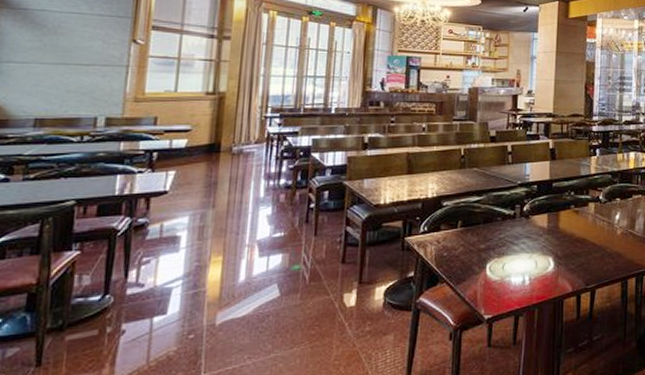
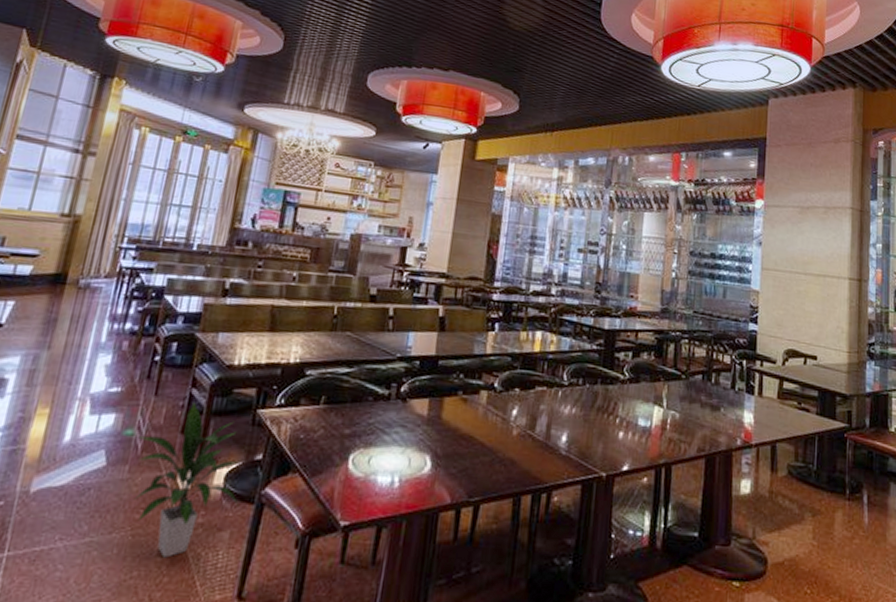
indoor plant: none [305,237,399,361] -> present [133,402,240,558]

